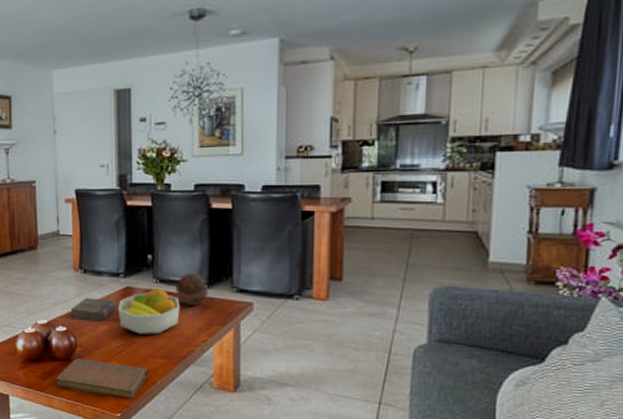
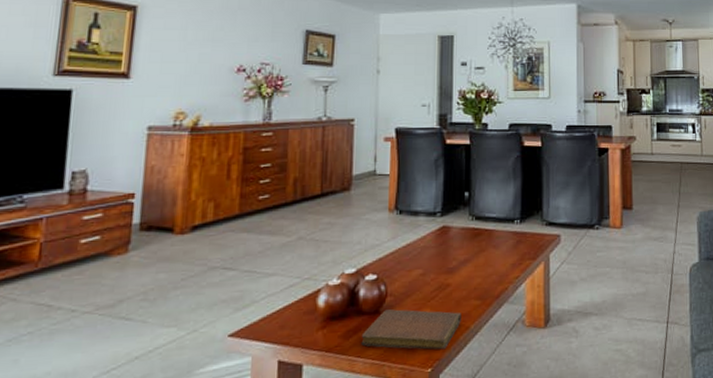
book: present [70,297,116,322] -> none [382,240,432,266]
fruit bowl: present [118,287,180,334] -> none [433,225,494,276]
decorative ball: present [176,273,209,306] -> none [491,209,522,242]

